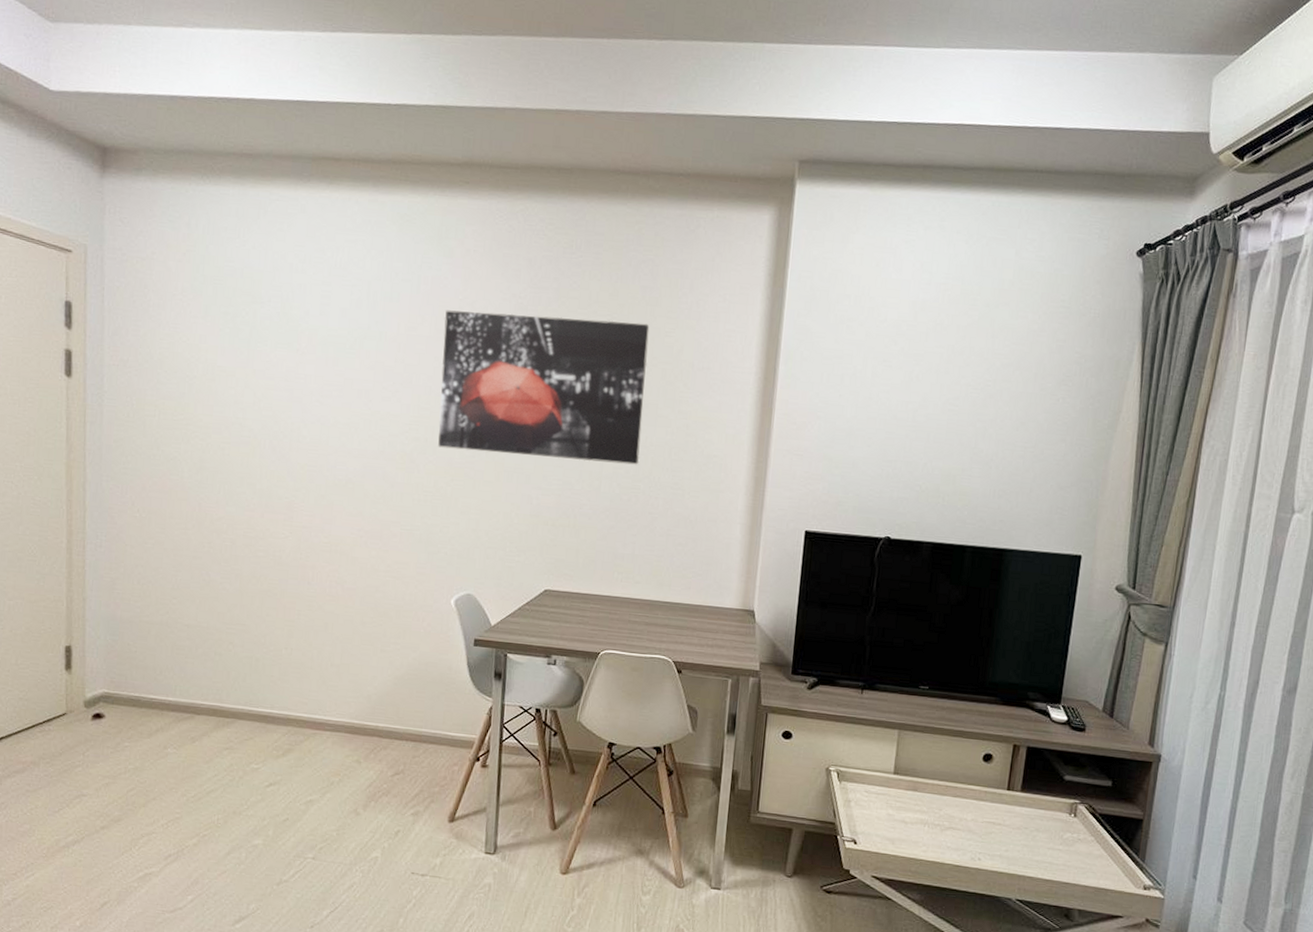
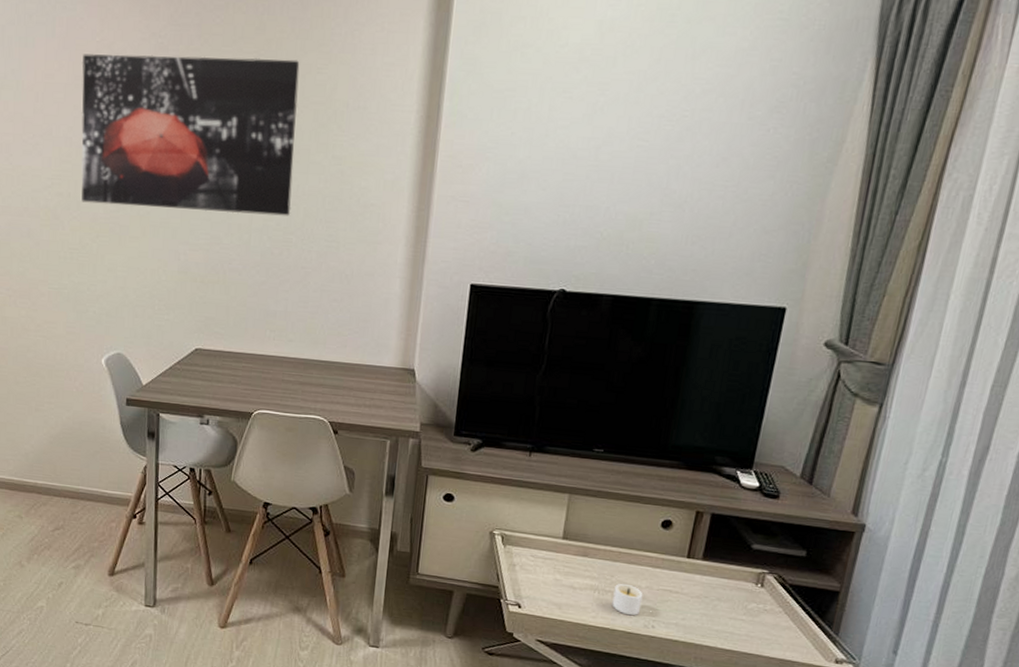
candle: none [941,816,969,849] -> present [612,583,643,616]

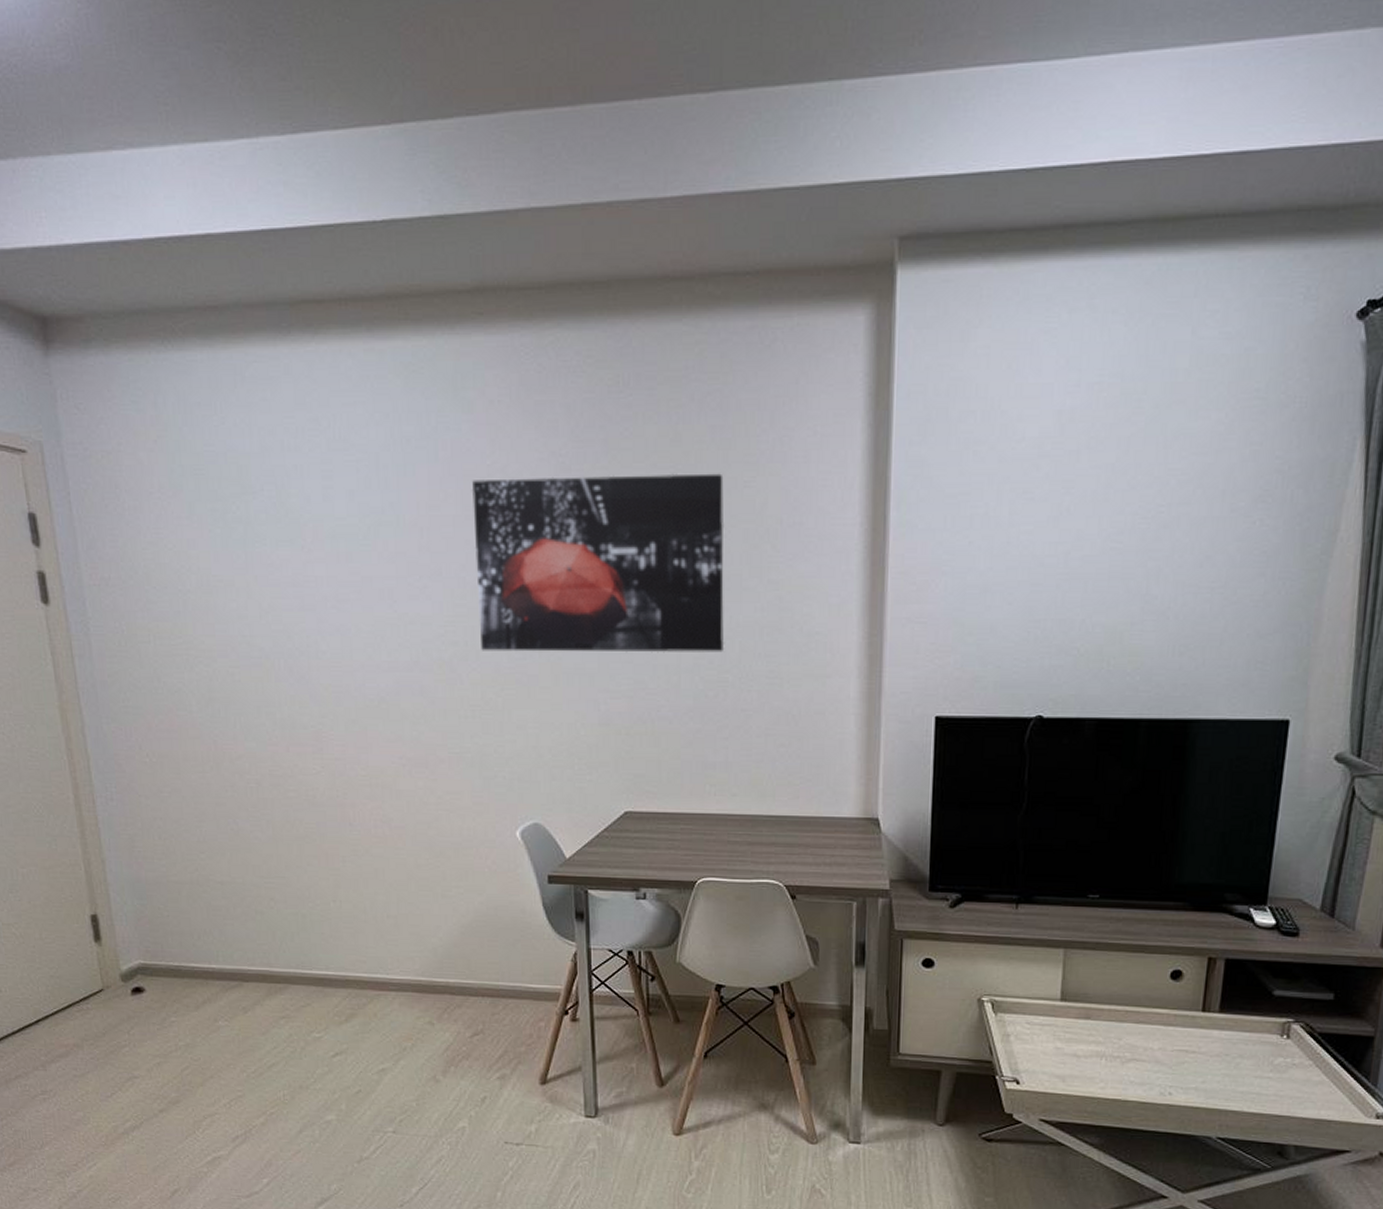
candle: present [612,583,643,616] -> none [1122,1046,1156,1083]

